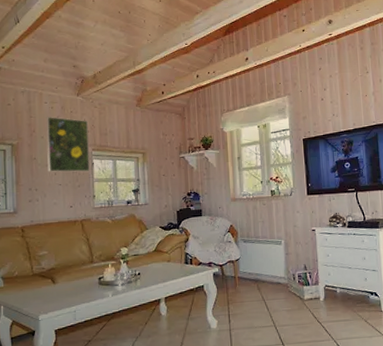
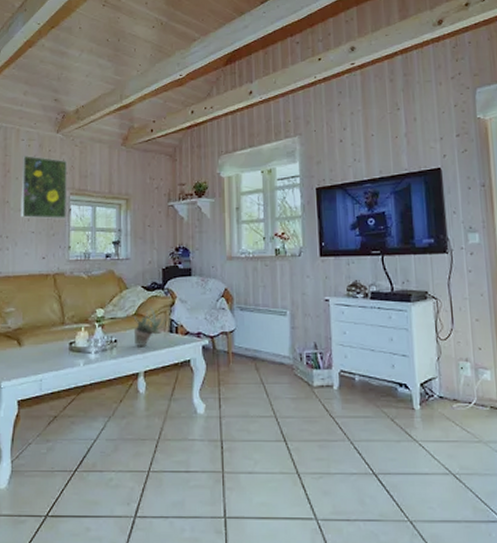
succulent plant: none [153,243,182,278] -> present [133,306,166,348]

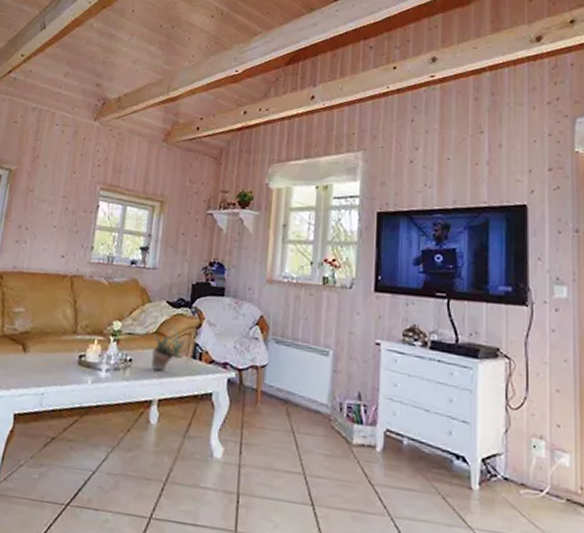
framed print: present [21,156,67,219] -> none [44,142,101,216]

